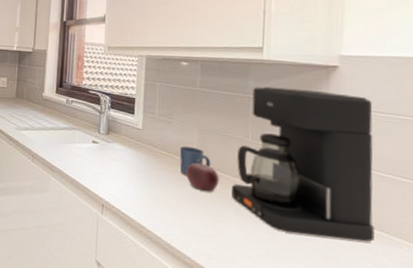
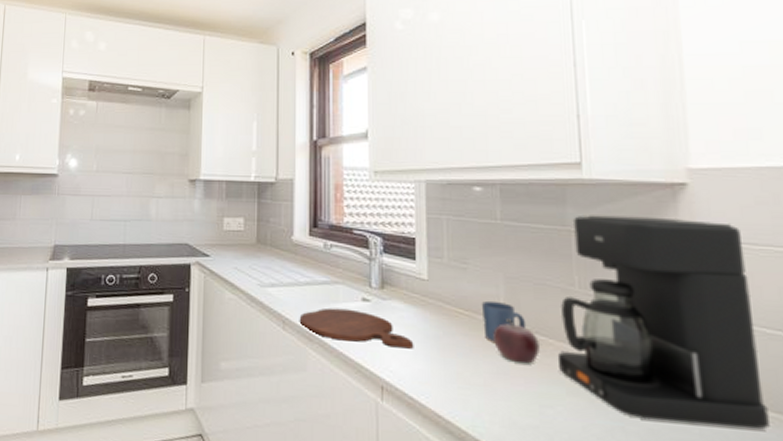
cutting board: none [44,147,128,179] -> present [299,307,414,349]

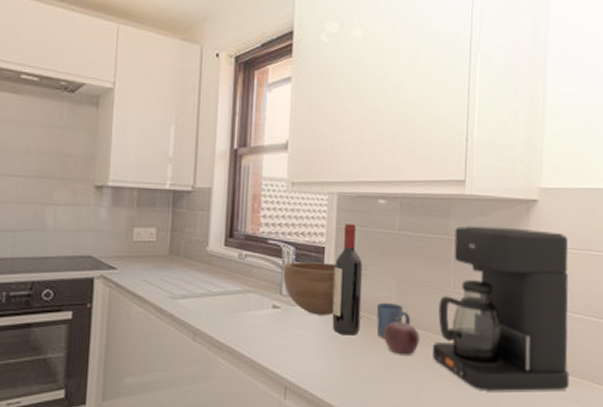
cutting board: present [299,307,414,349] -> none [210,316,317,350]
bowl: none [371,253,431,312] -> present [283,262,336,315]
wine bottle: none [428,213,464,336] -> present [332,223,363,336]

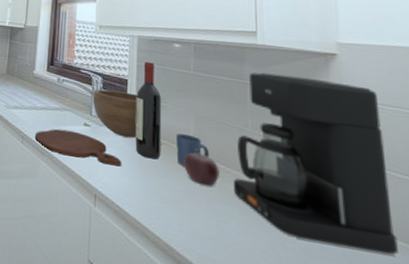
cutting board: none [210,316,317,350] -> present [34,128,122,167]

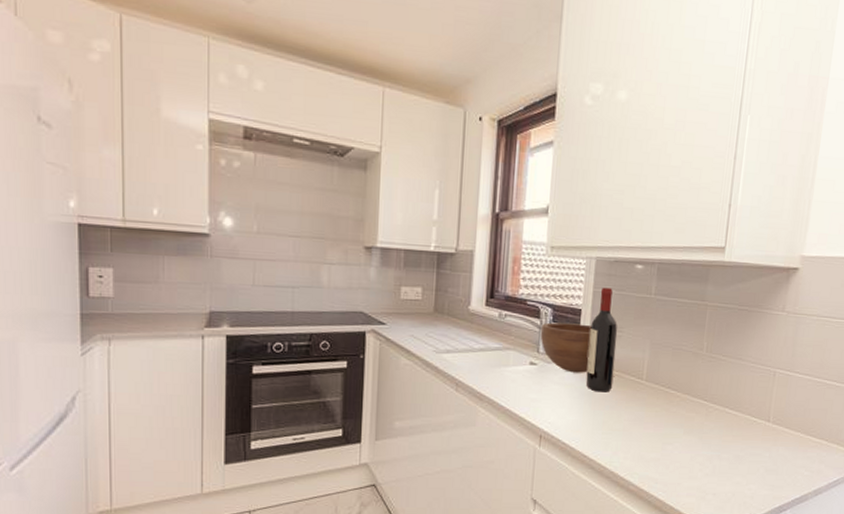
cutting board: present [34,128,122,167] -> none [471,371,571,404]
mug: present [175,133,210,167] -> none [628,362,662,396]
fruit: present [184,149,219,186] -> none [635,377,670,411]
coffee maker: present [233,72,398,254] -> none [681,292,827,450]

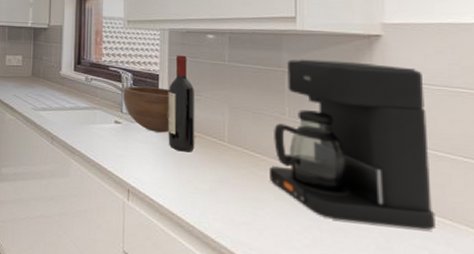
coffee maker: none [681,292,827,450] -> present [268,59,436,230]

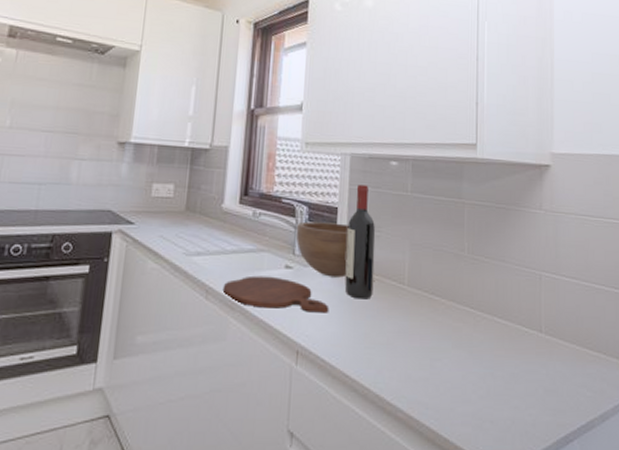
cutting board: none [64,128,155,161] -> present [222,275,329,313]
coffee maker: present [268,59,436,230] -> none [447,189,593,365]

